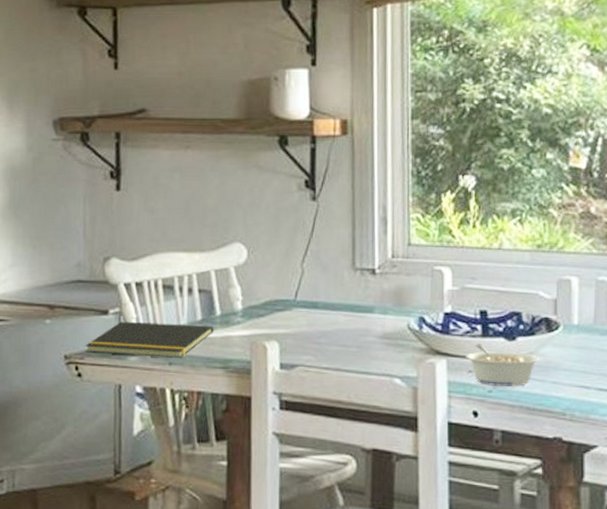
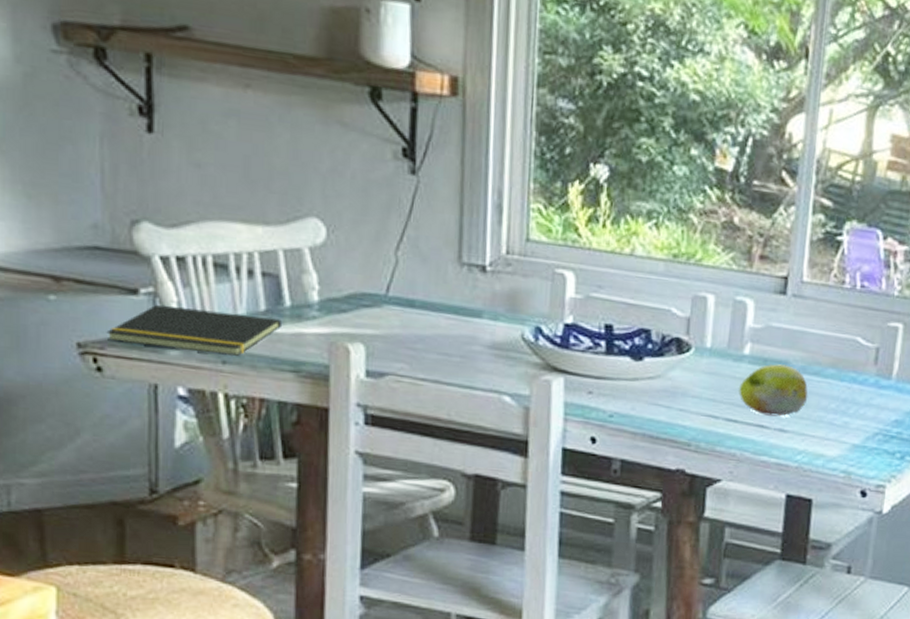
legume: present [466,344,541,387] -> none [586,362,668,413]

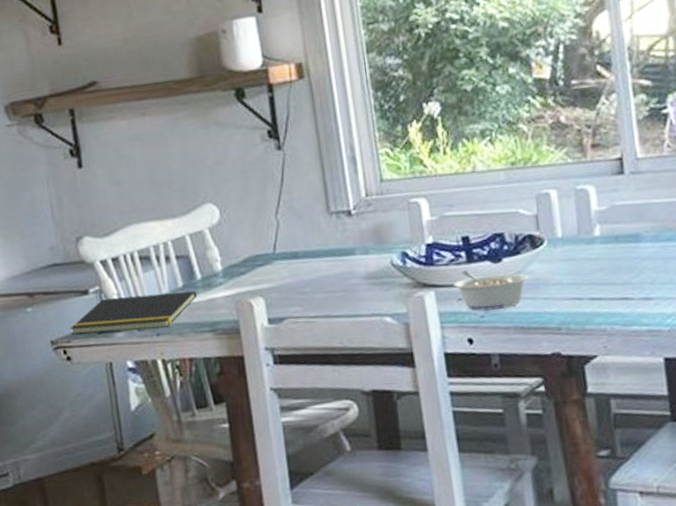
legume: none [586,362,668,413] -> present [453,270,529,312]
fruit: present [739,364,809,417] -> none [596,237,666,288]

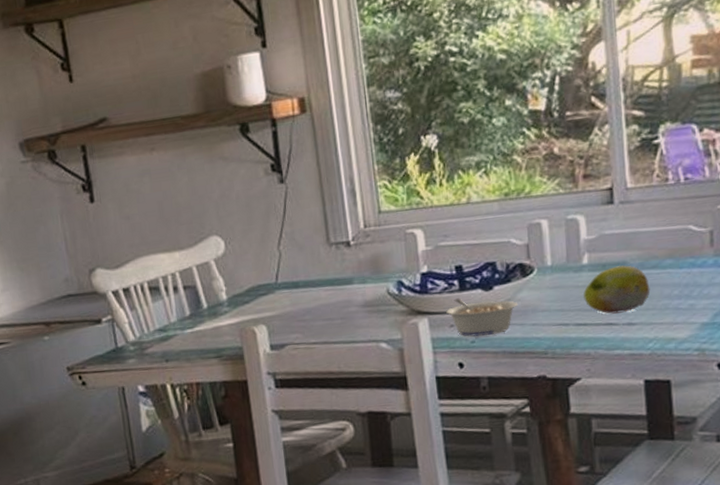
notepad: present [70,291,197,335] -> none [84,319,203,362]
fruit: none [596,237,666,288] -> present [583,265,651,314]

